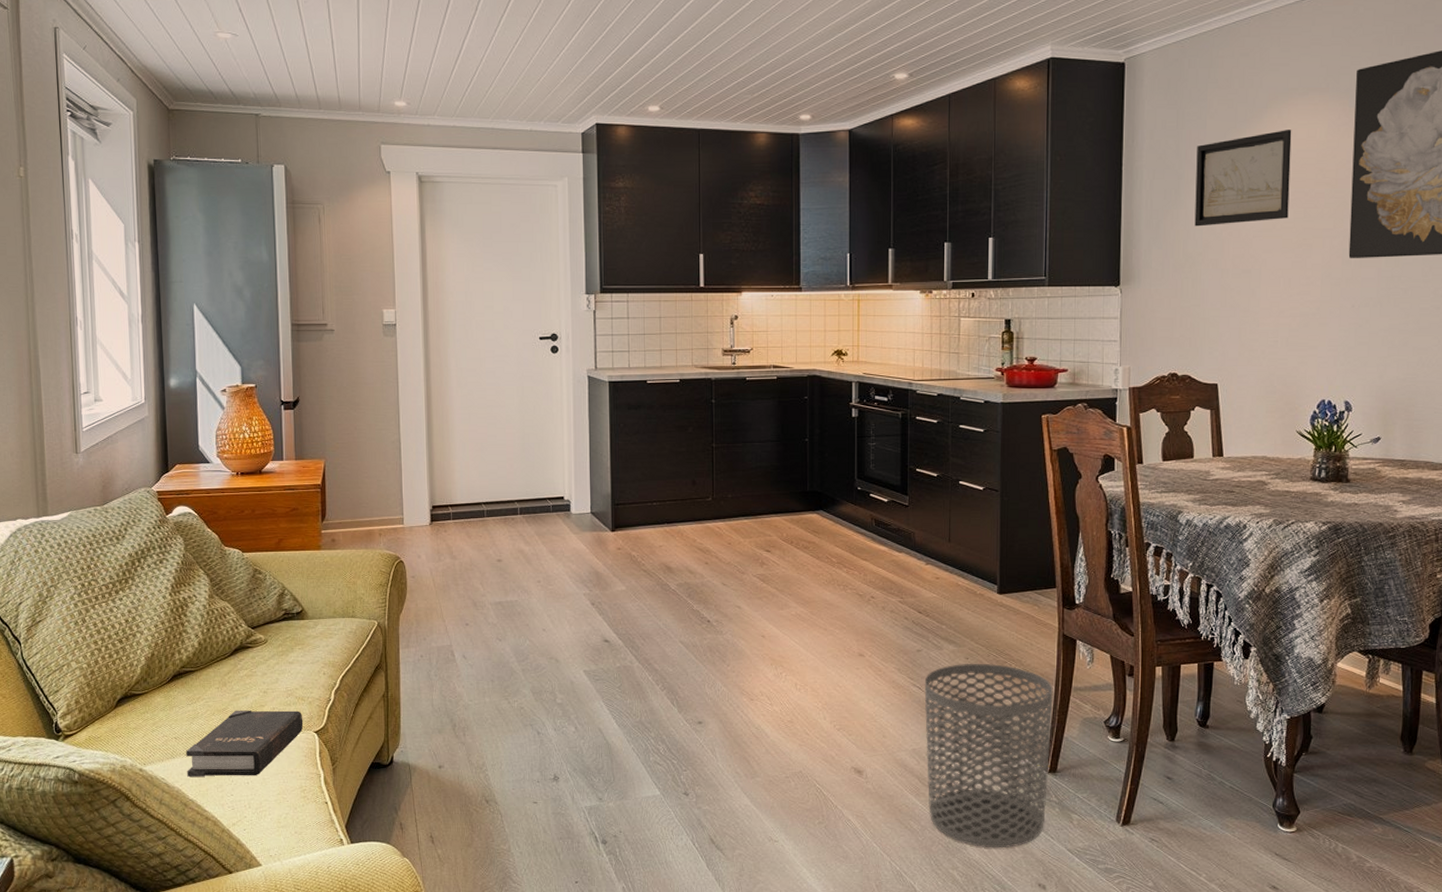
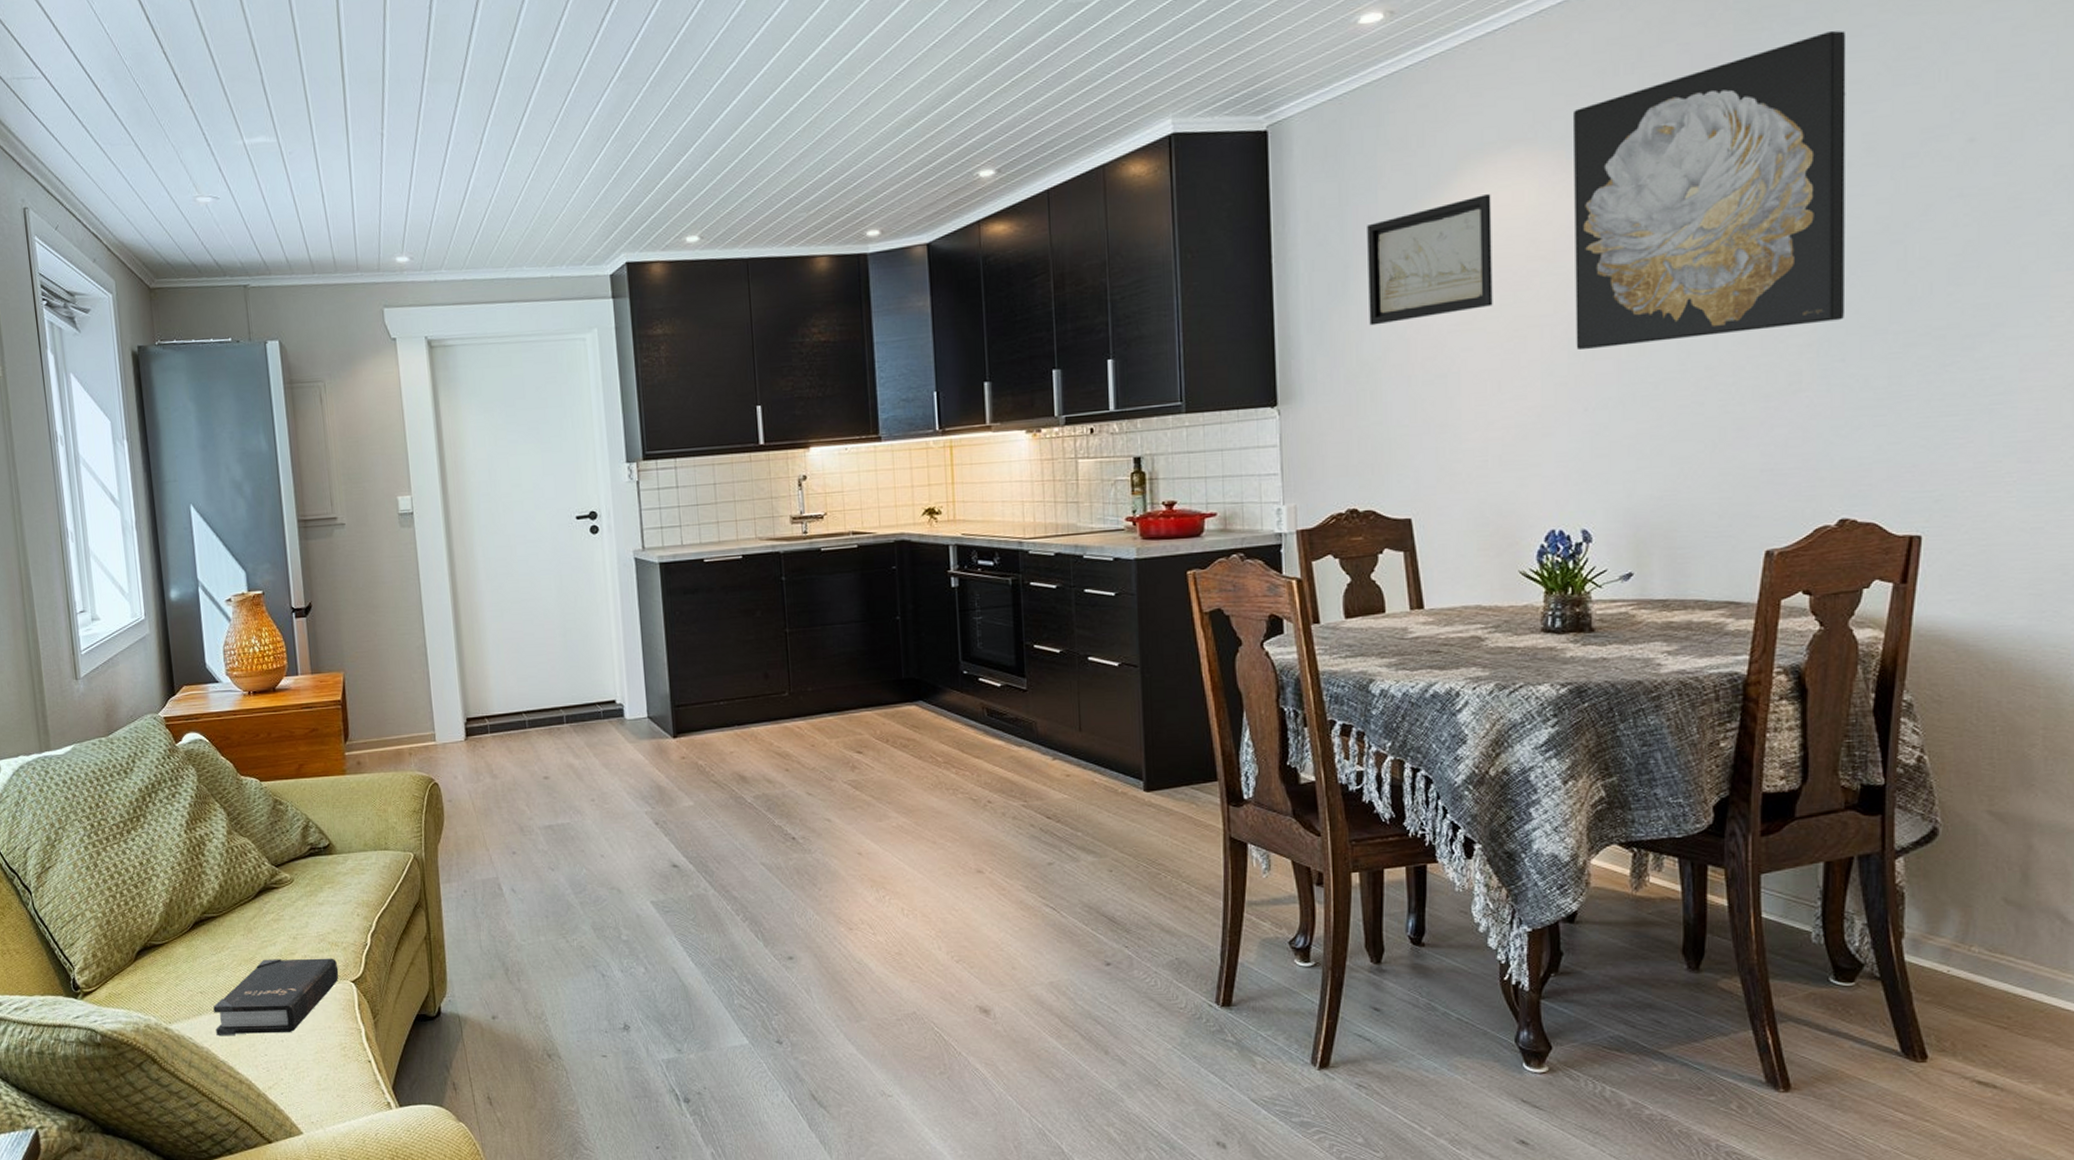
waste bin: present [924,664,1053,848] -> none [1059,877,1222,1100]

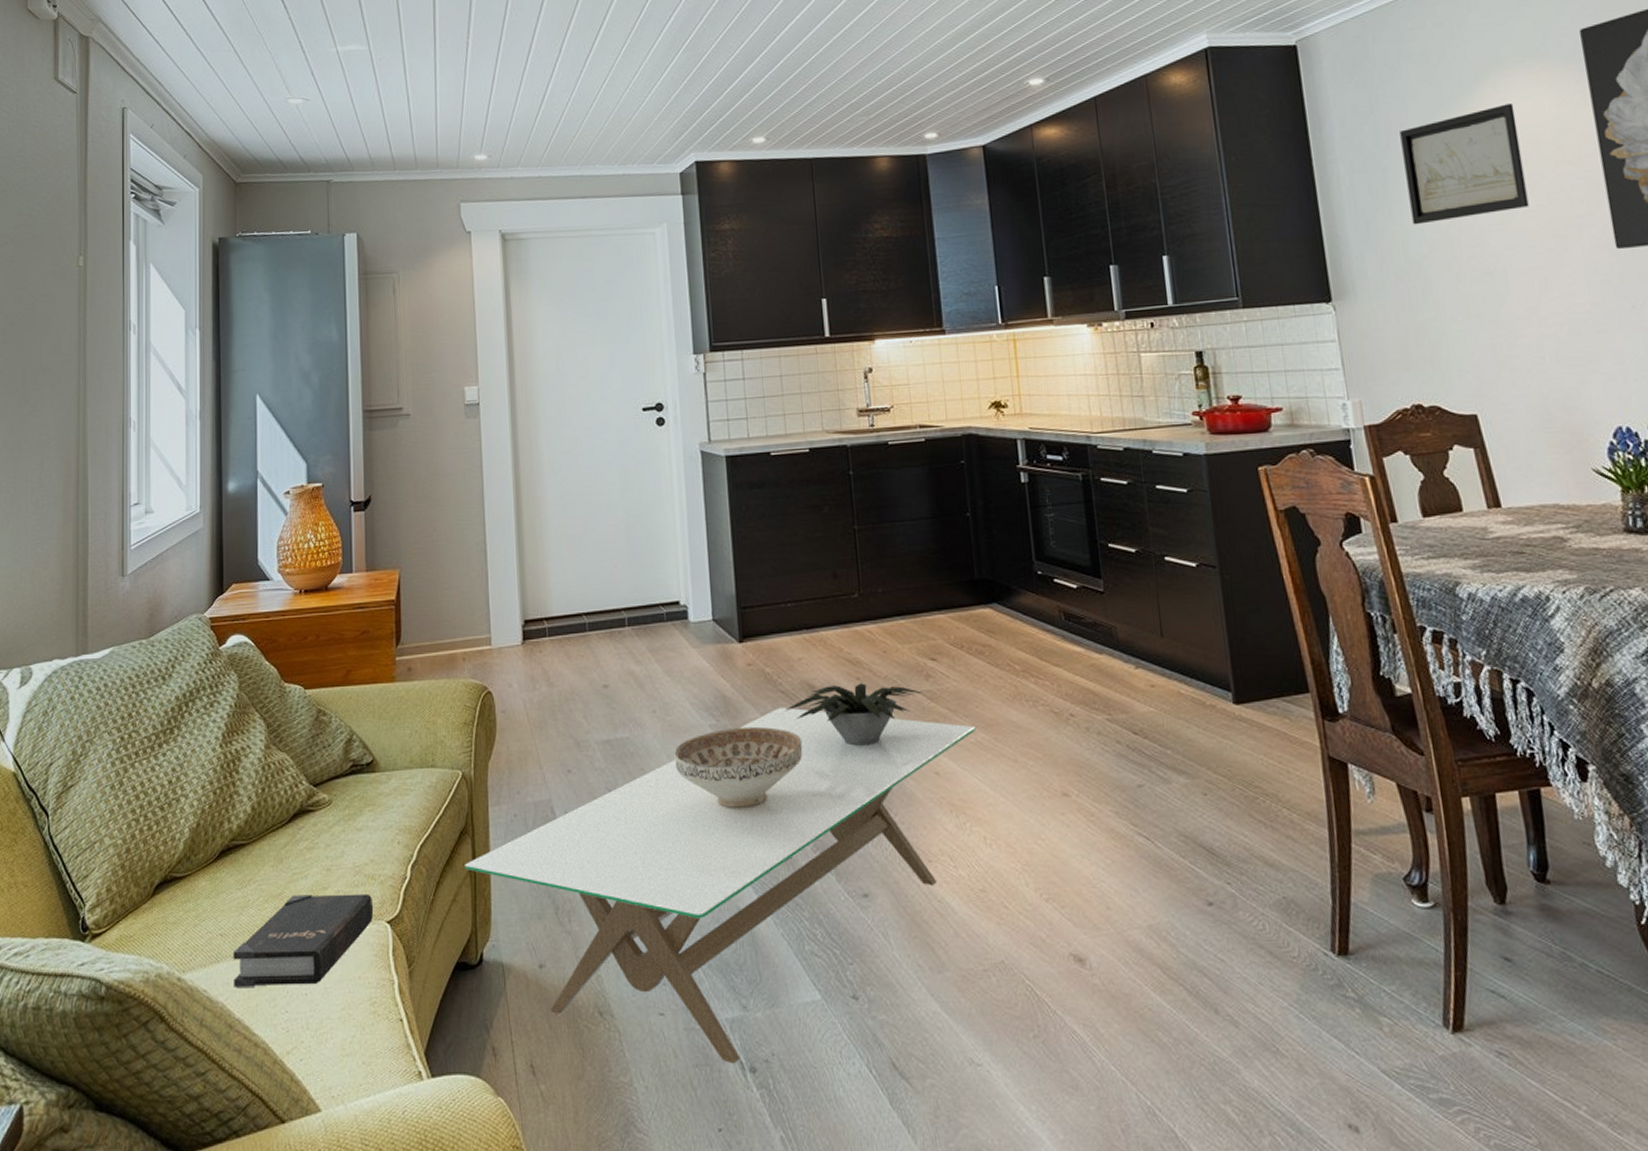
coffee table: none [420,796,897,1096] -> present [465,707,976,1064]
decorative bowl: none [612,813,734,884] -> present [674,726,803,808]
potted plant: none [717,774,850,830] -> present [785,683,925,746]

